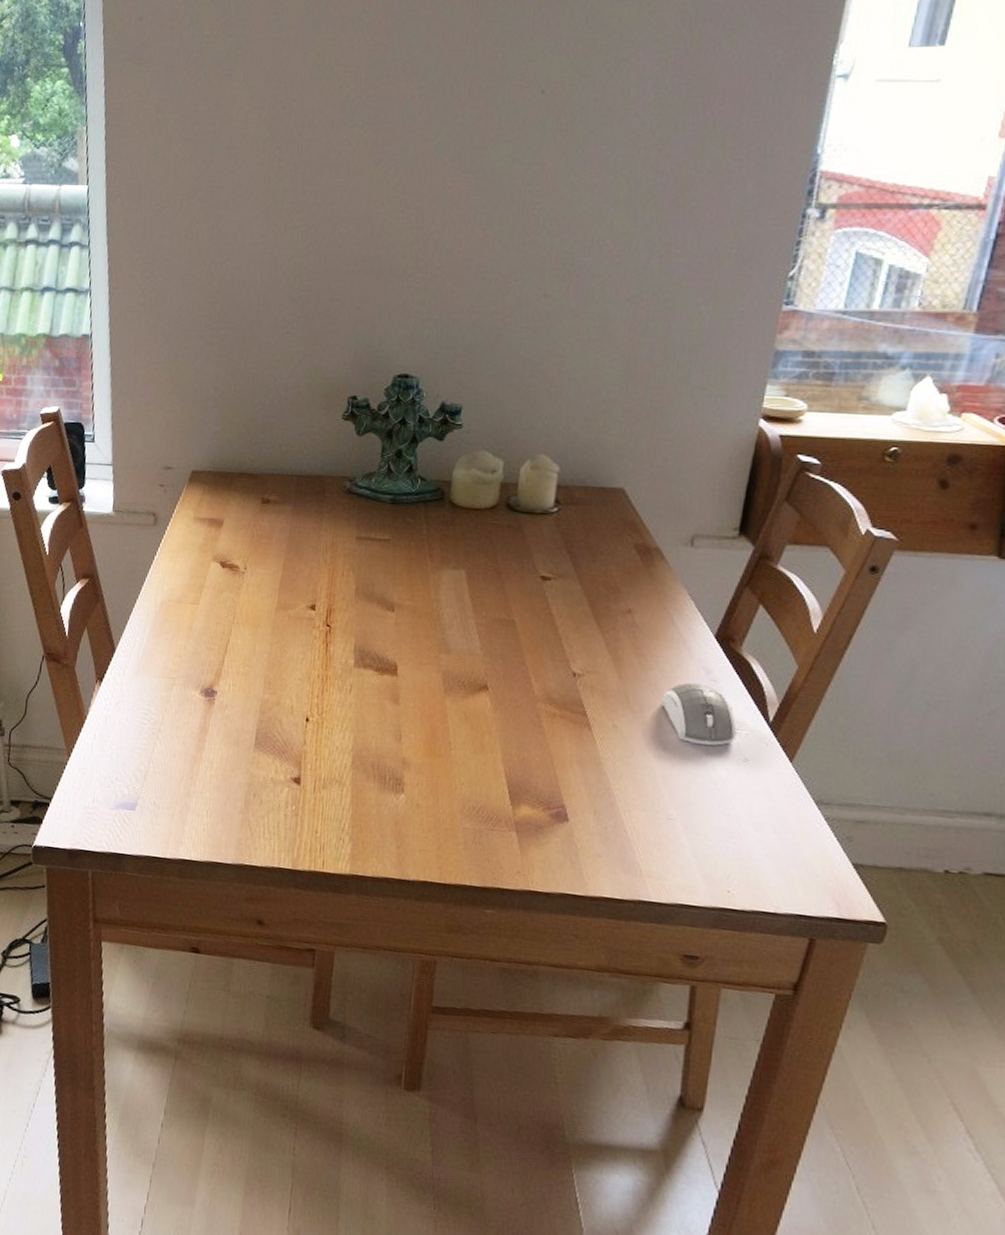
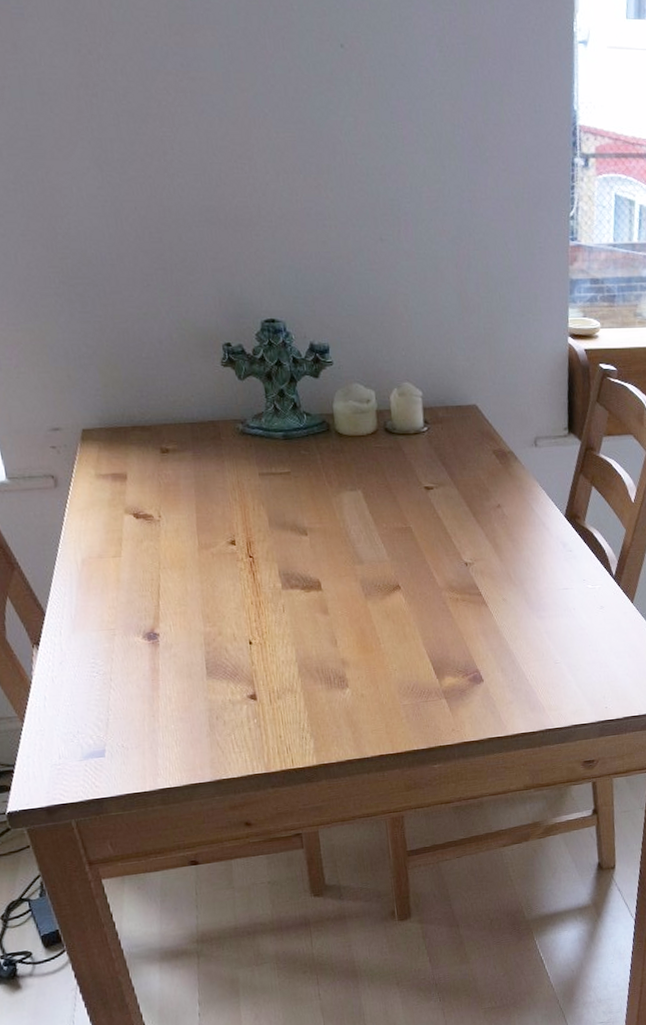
computer mouse: present [661,682,737,746] -> none [535,555,593,603]

